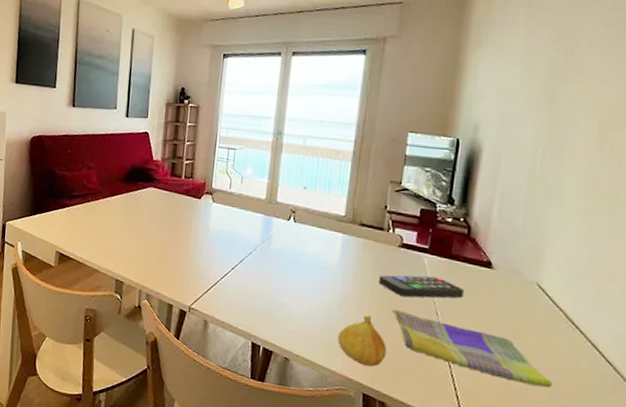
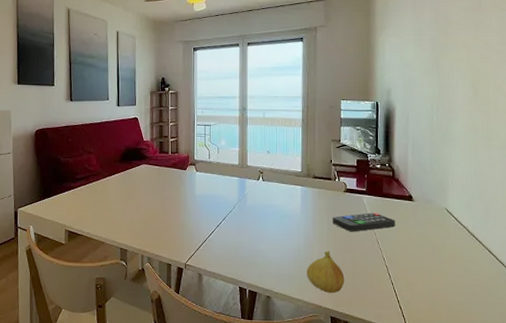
dish towel: present [392,309,552,388] -> none [345,243,466,289]

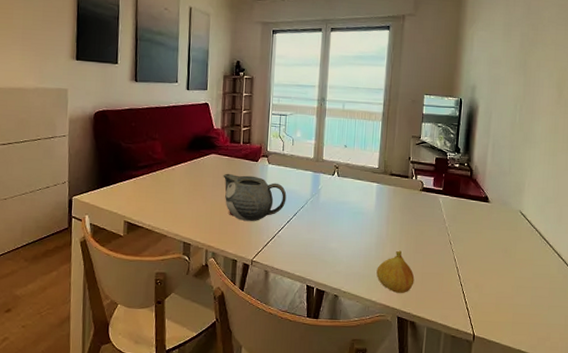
teapot: none [154,182,215,227] -> present [223,173,287,222]
remote control: present [332,212,395,232] -> none [406,213,469,232]

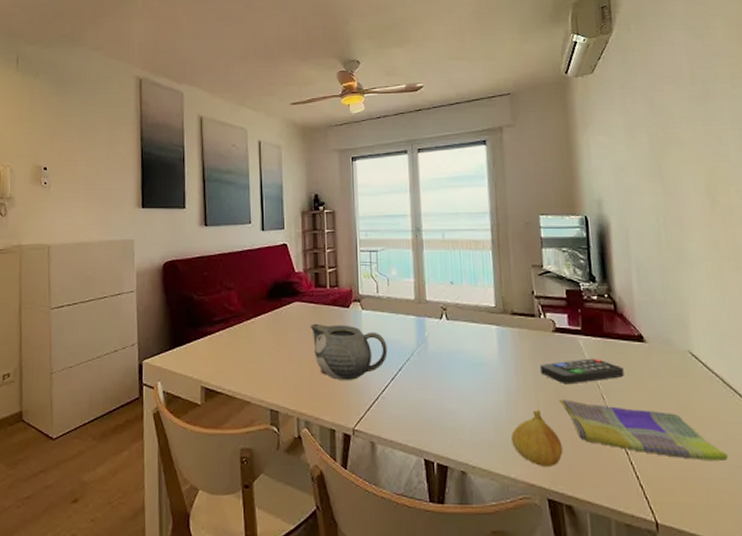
remote control: none [406,213,469,232] -> present [539,358,624,385]
dish towel: none [418,243,533,292] -> present [560,399,728,460]

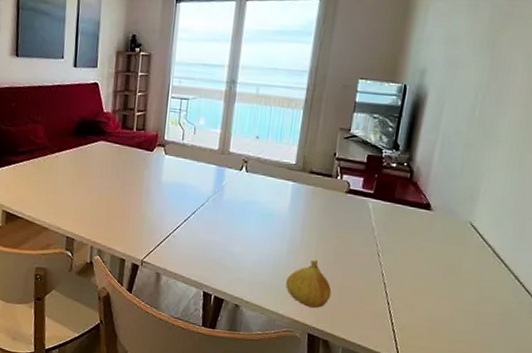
teapot: present [310,323,388,381] -> none [112,163,185,219]
remote control: present [539,358,624,385] -> none [325,219,404,241]
dish towel: present [560,399,728,460] -> none [338,253,478,317]

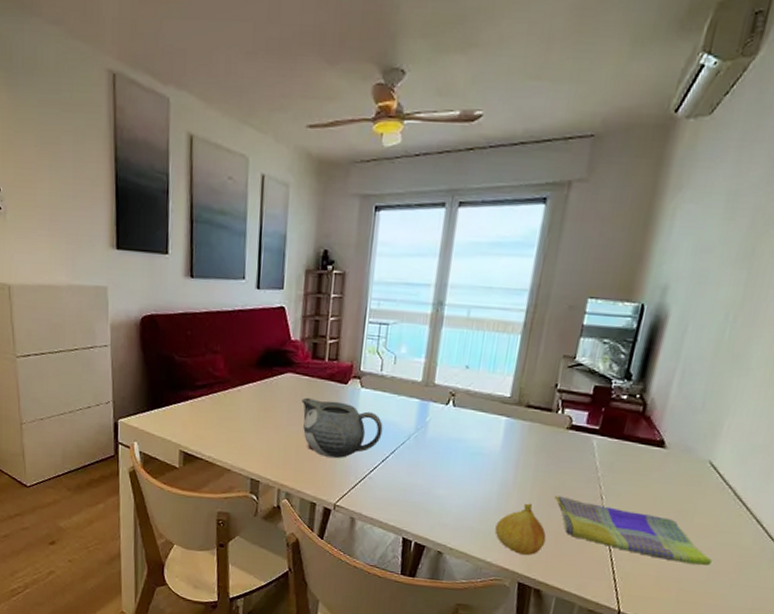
teapot: none [112,163,185,219] -> present [301,397,383,459]
dish towel: none [338,253,478,317] -> present [555,496,712,566]

